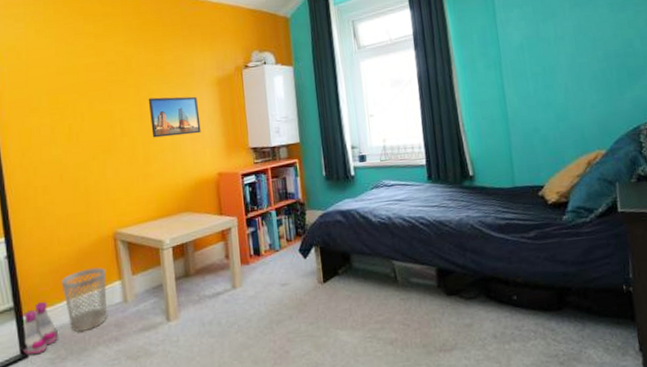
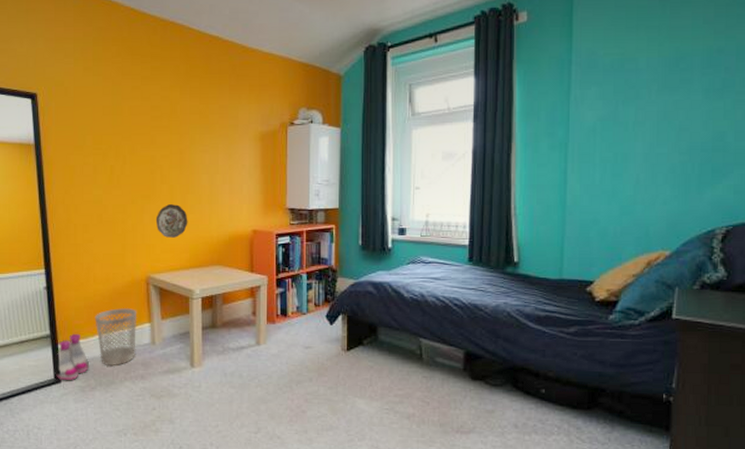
decorative plate: none [118,155,152,190] -> present [155,204,188,238]
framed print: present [148,96,201,138] -> none [189,147,240,188]

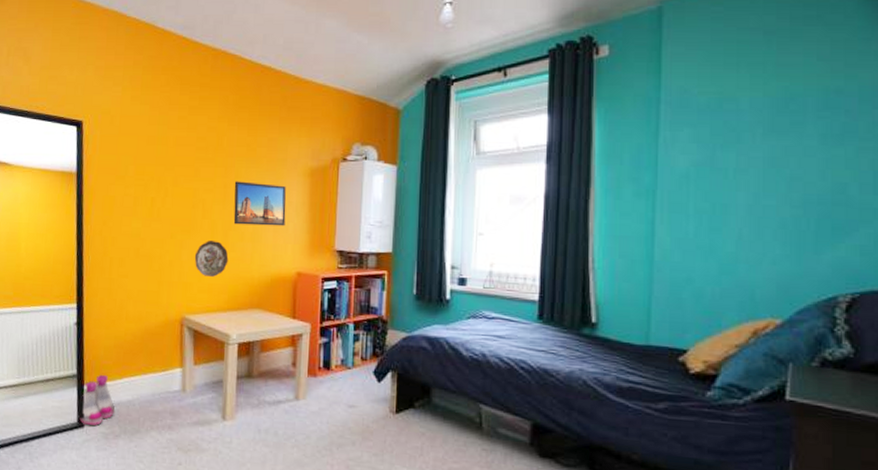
wastebasket: present [95,307,137,365] -> none [124,349,169,413]
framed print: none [189,147,240,188] -> present [233,181,287,227]

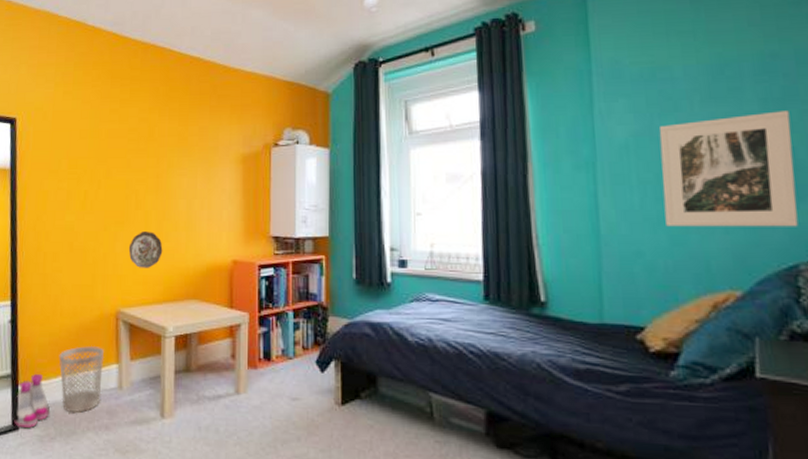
wastebasket: none [124,349,169,413] -> present [59,345,105,413]
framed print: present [233,181,287,227] -> none [166,171,220,214]
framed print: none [717,147,846,261] -> present [659,111,798,227]

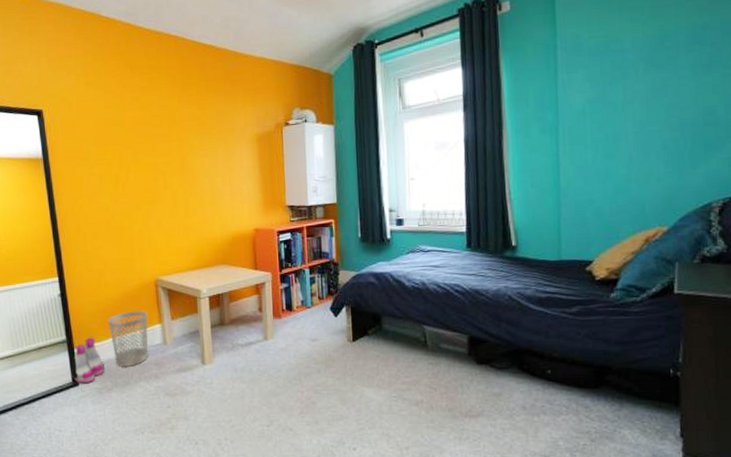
decorative plate: present [128,232,163,268] -> none [161,208,192,241]
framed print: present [659,111,798,227] -> none [610,75,714,178]

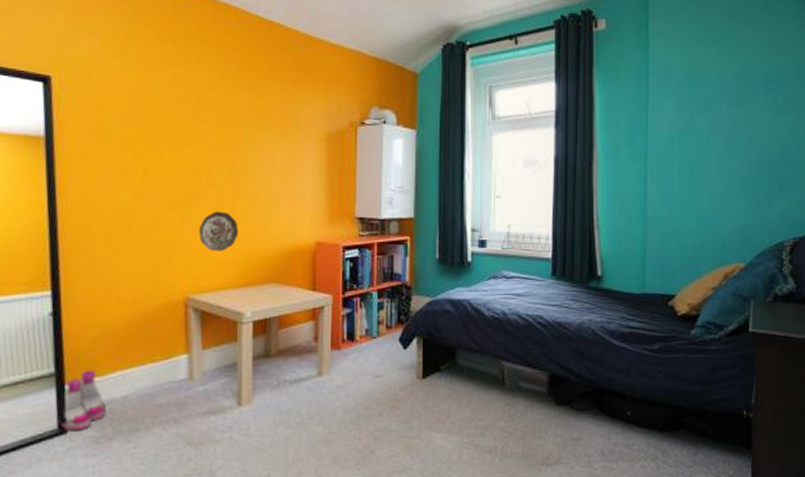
wastebasket: present [108,310,149,367] -> none [116,335,172,408]
decorative plate: none [161,208,192,241] -> present [198,212,239,251]

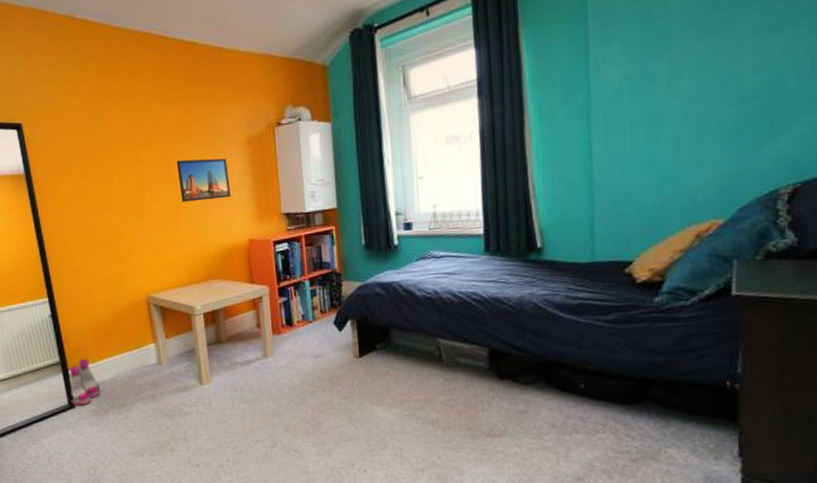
decorative plate: present [198,212,239,251] -> none [149,220,183,256]
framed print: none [242,146,302,194] -> present [176,158,231,203]

